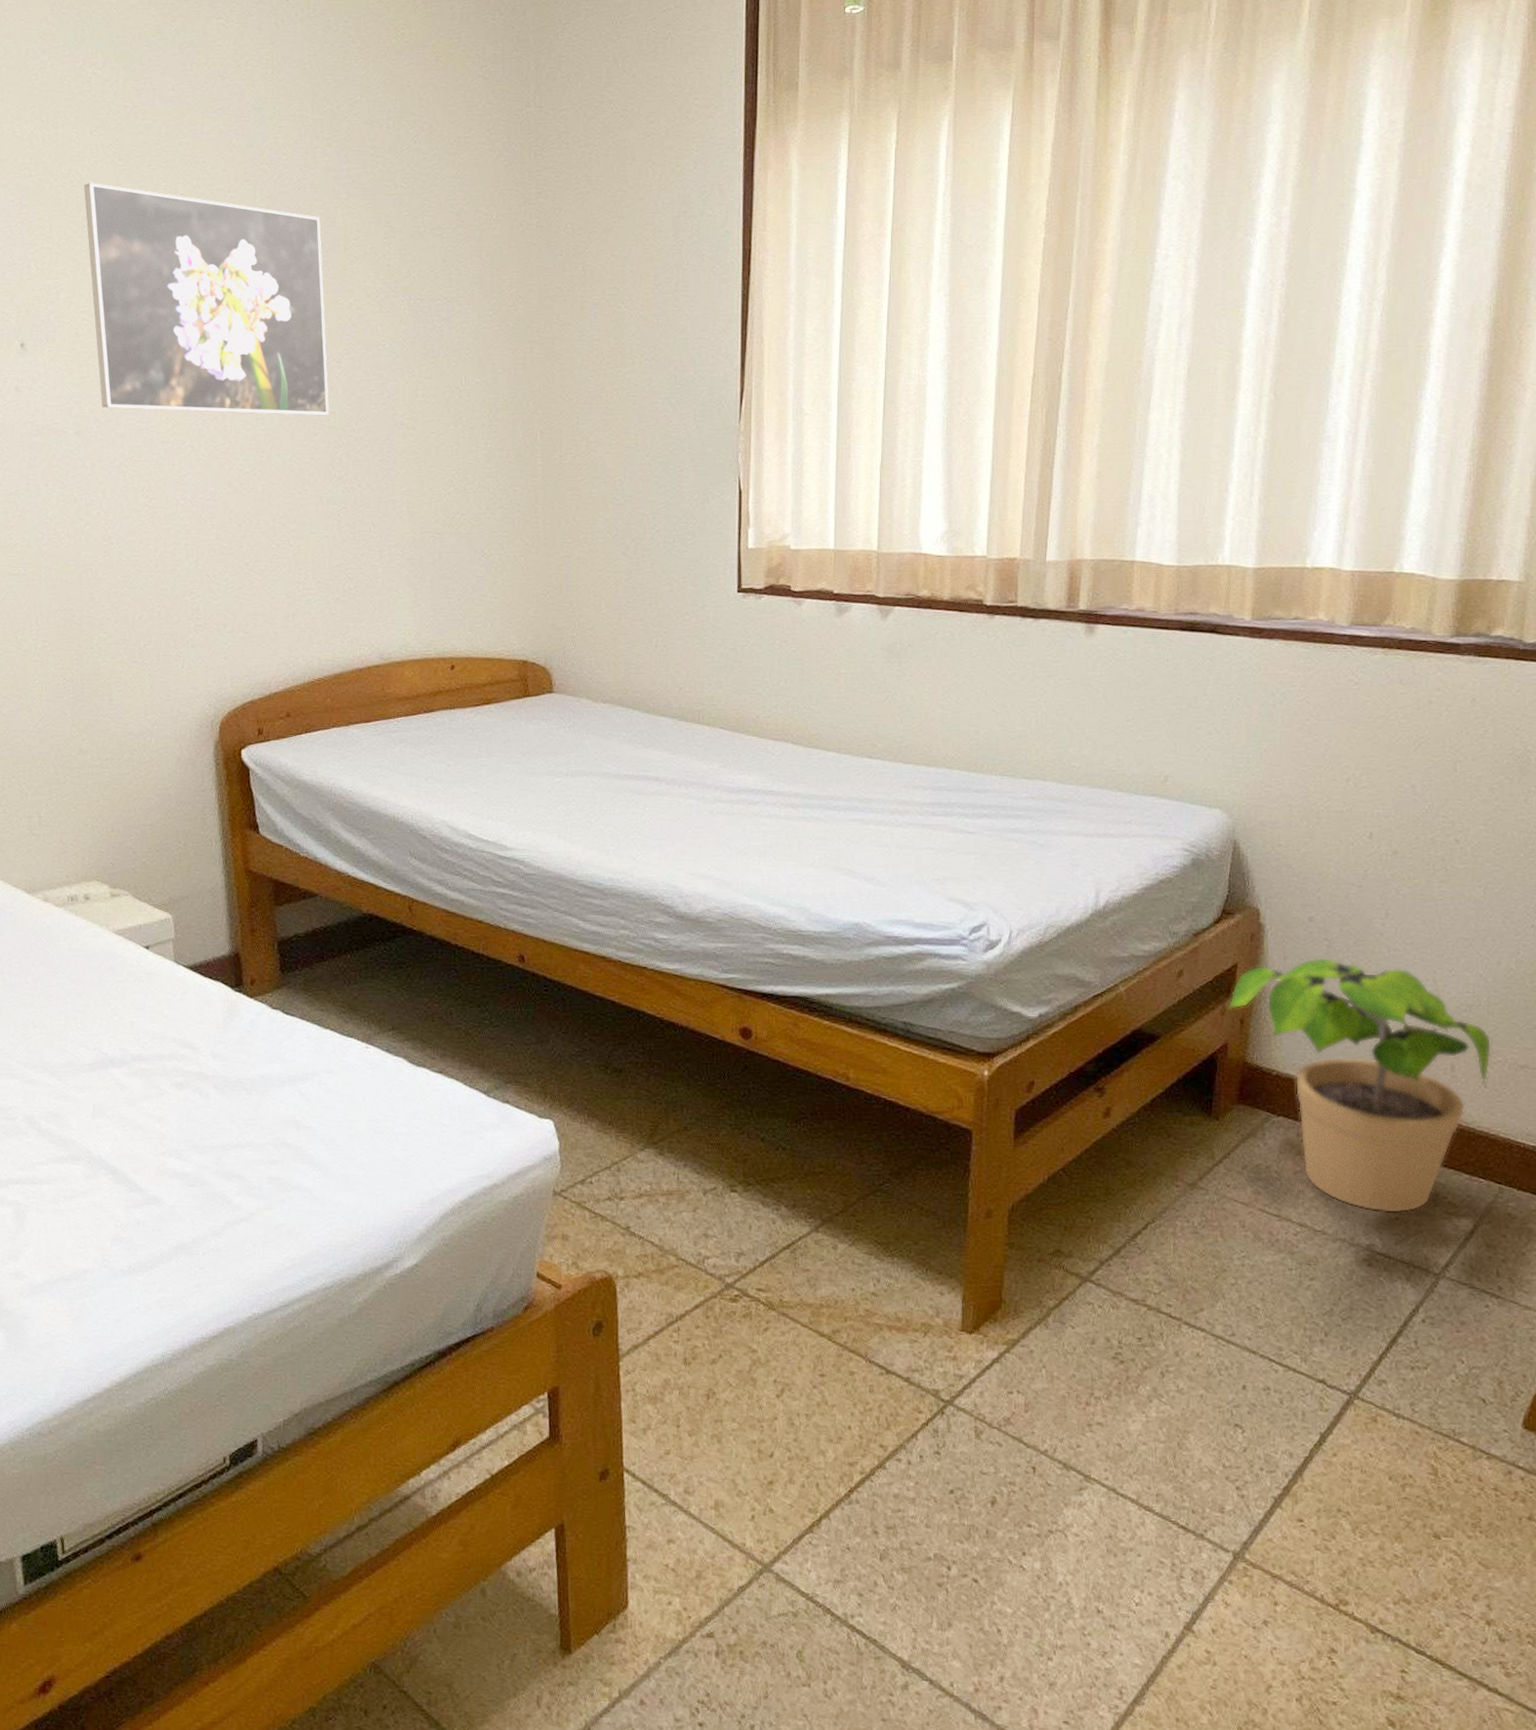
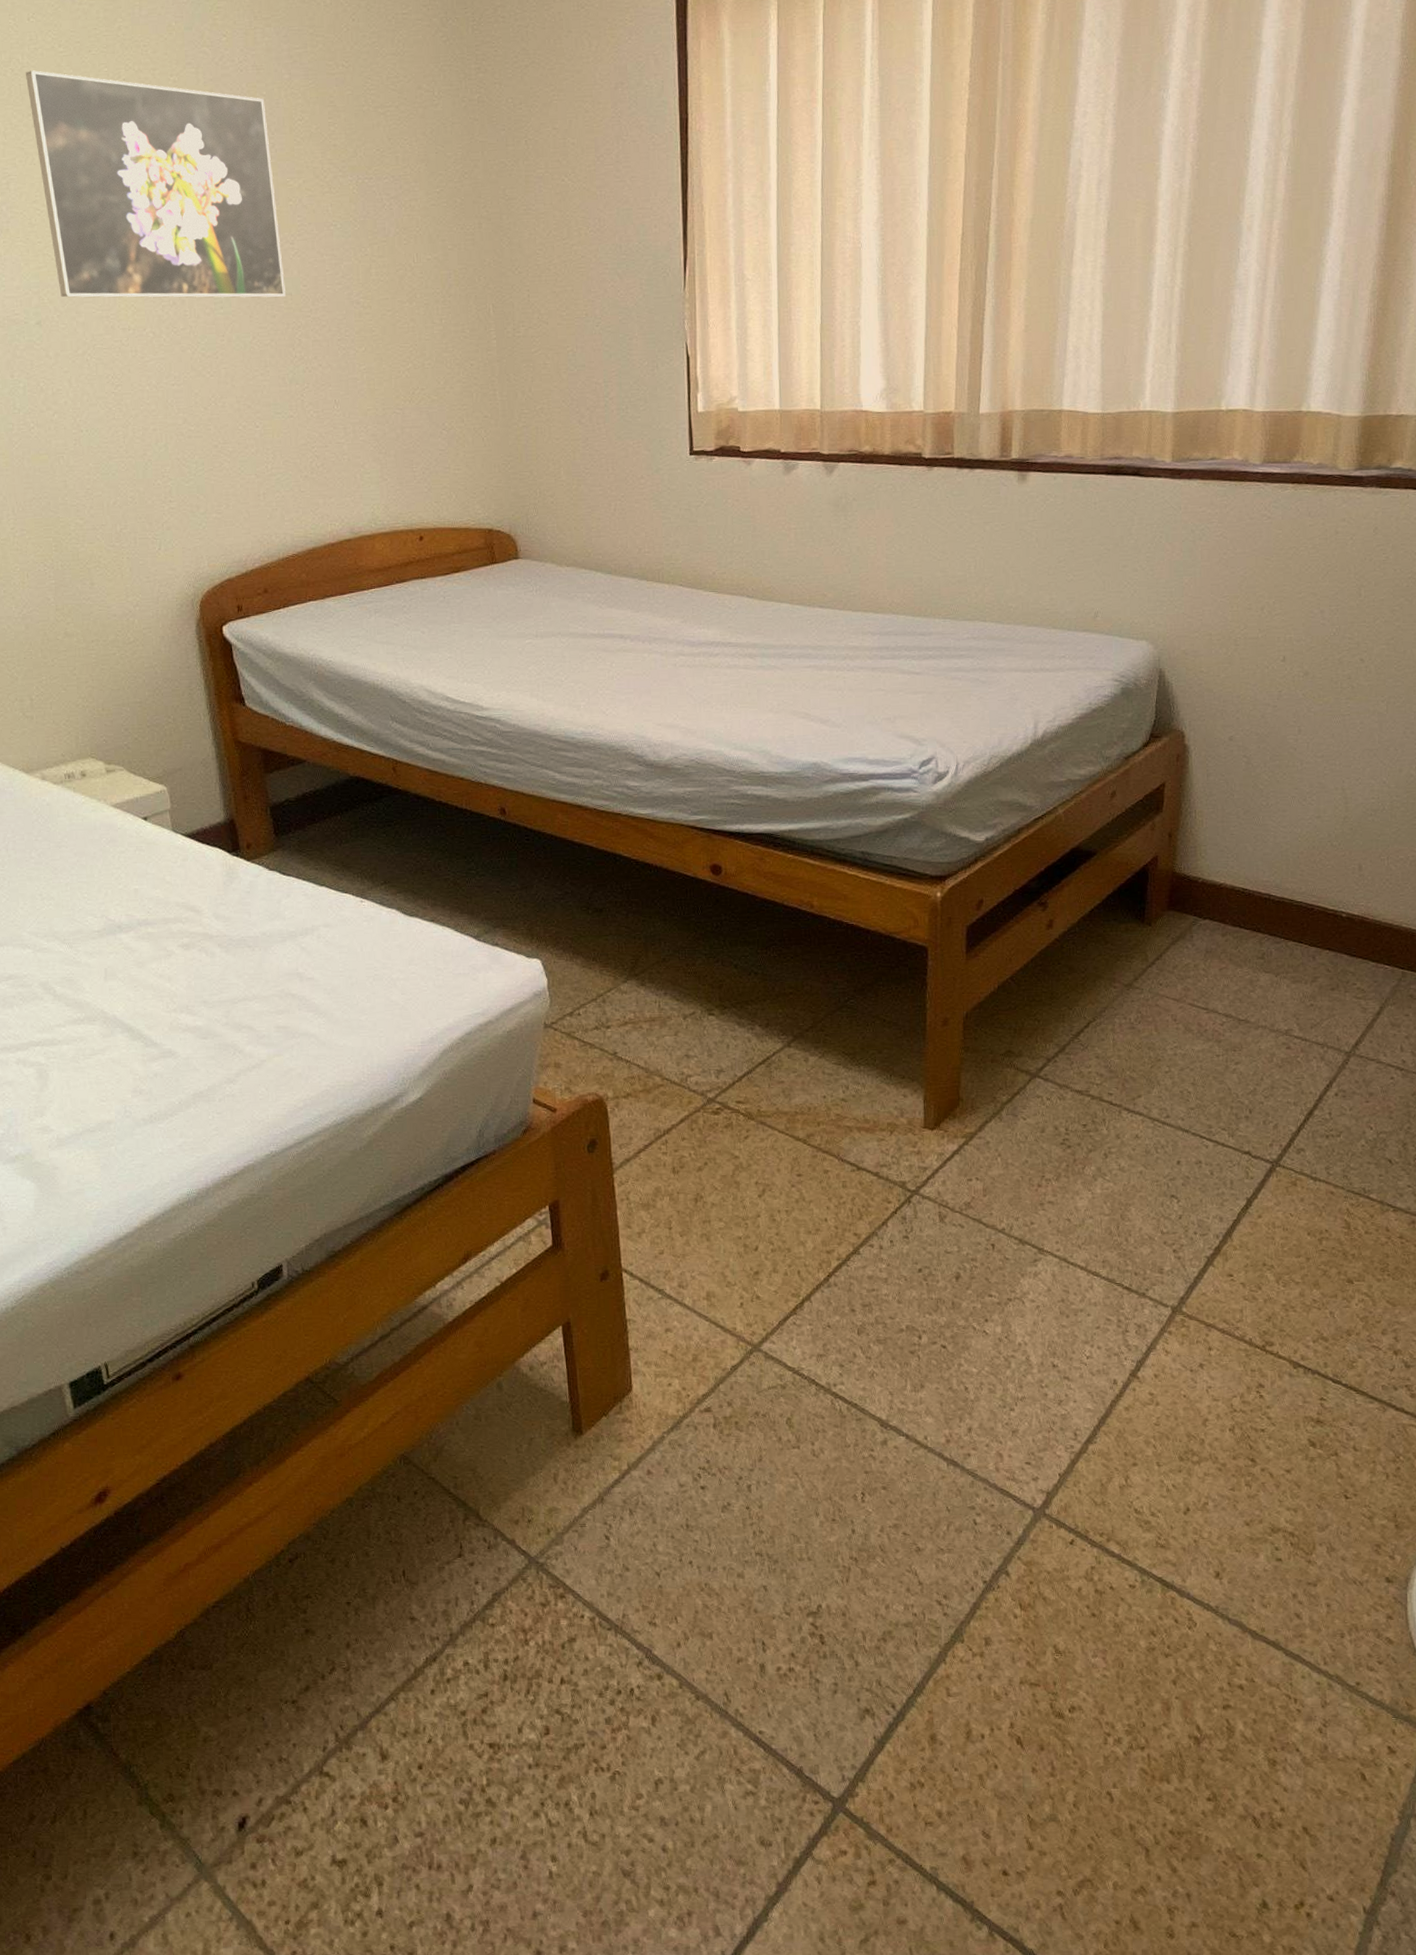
potted plant: present [1227,957,1492,1213] -> none [1156,773,1395,1001]

